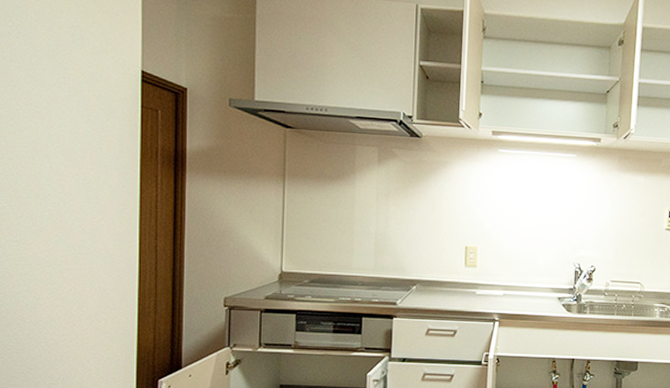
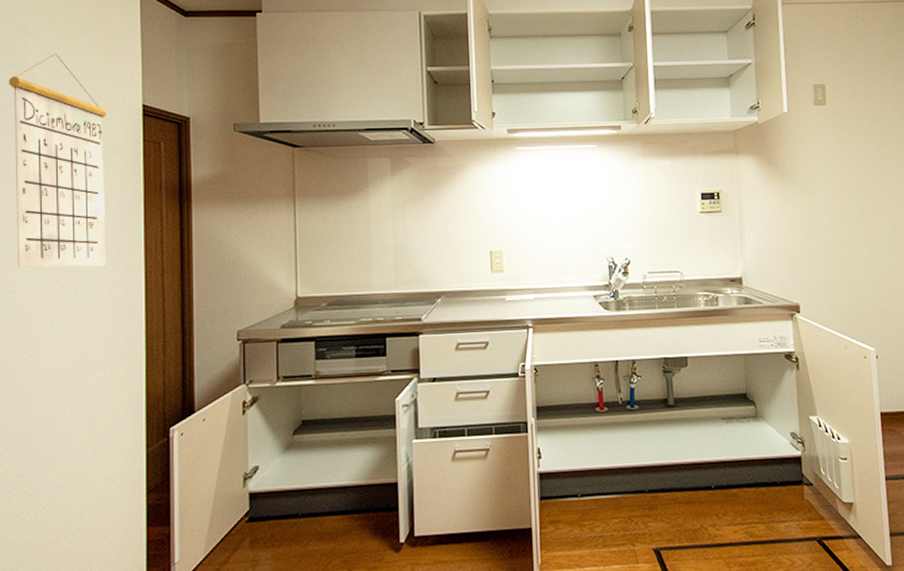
calendar: none [11,10,106,224] -> present [9,53,107,267]

